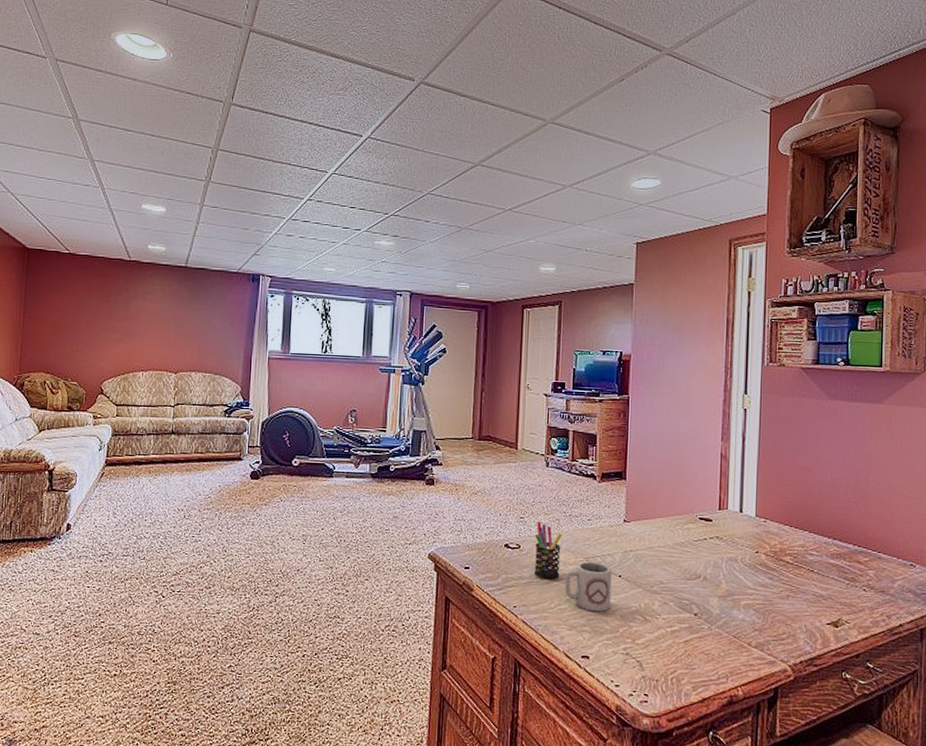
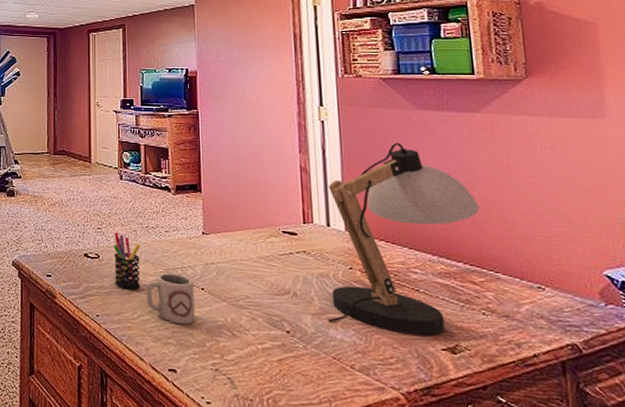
desk lamp: none [732,432,871,612] -> present [328,143,479,336]

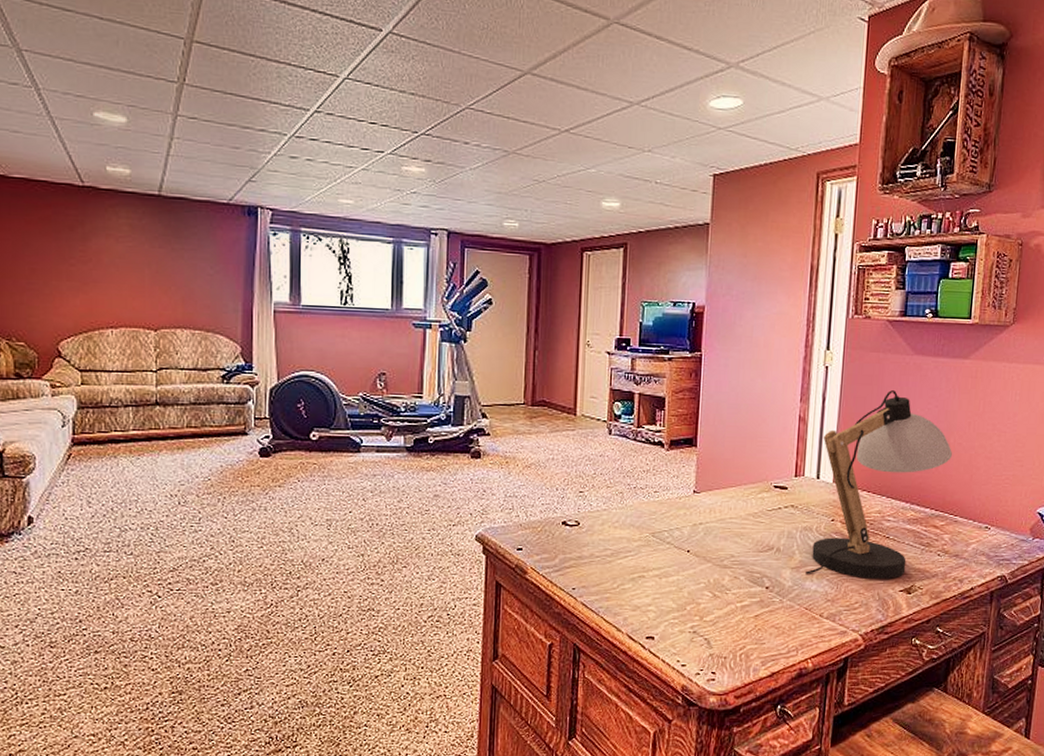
pen holder: present [113,233,141,290] -> none [595,496,627,558]
cup: present [146,272,195,325] -> none [628,537,680,590]

